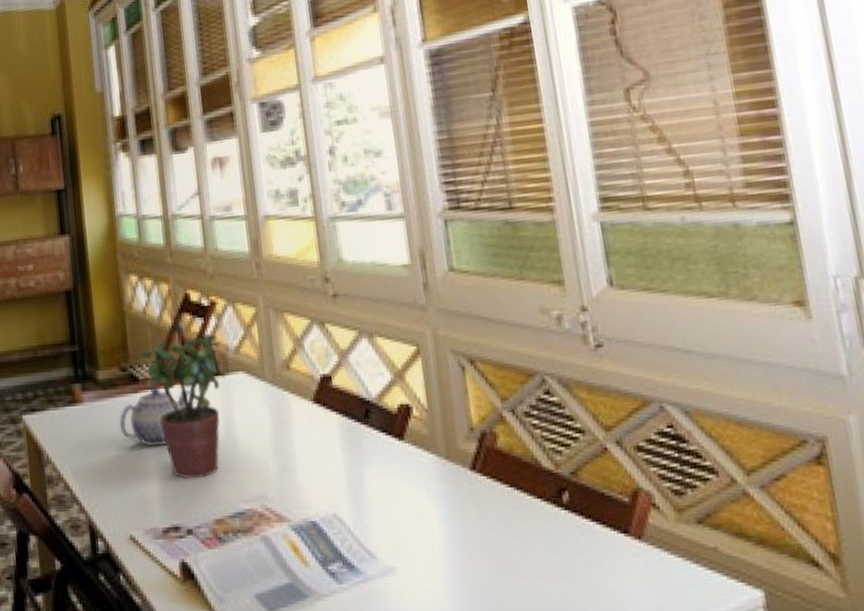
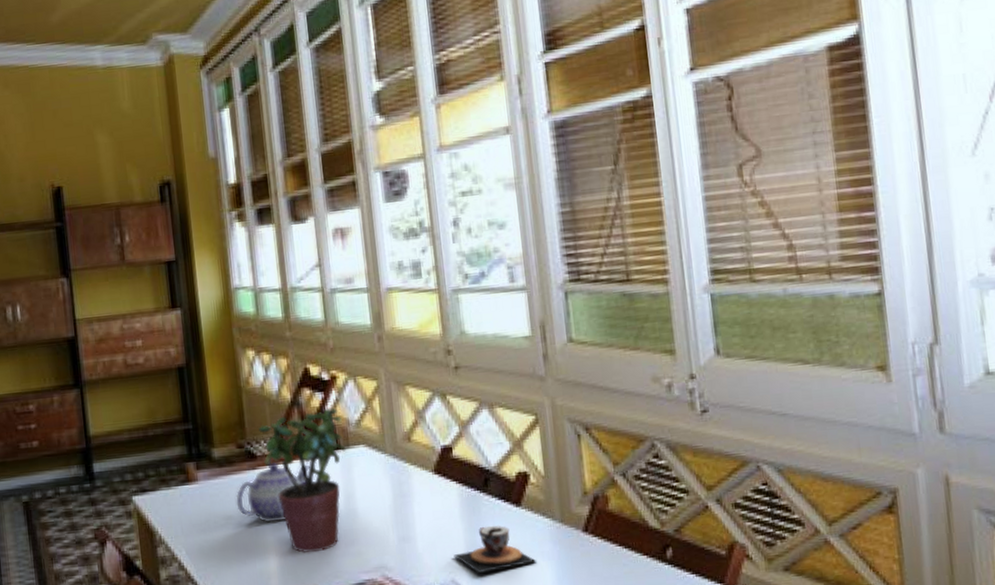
teacup: none [335,459,421,509] -> present [453,526,536,574]

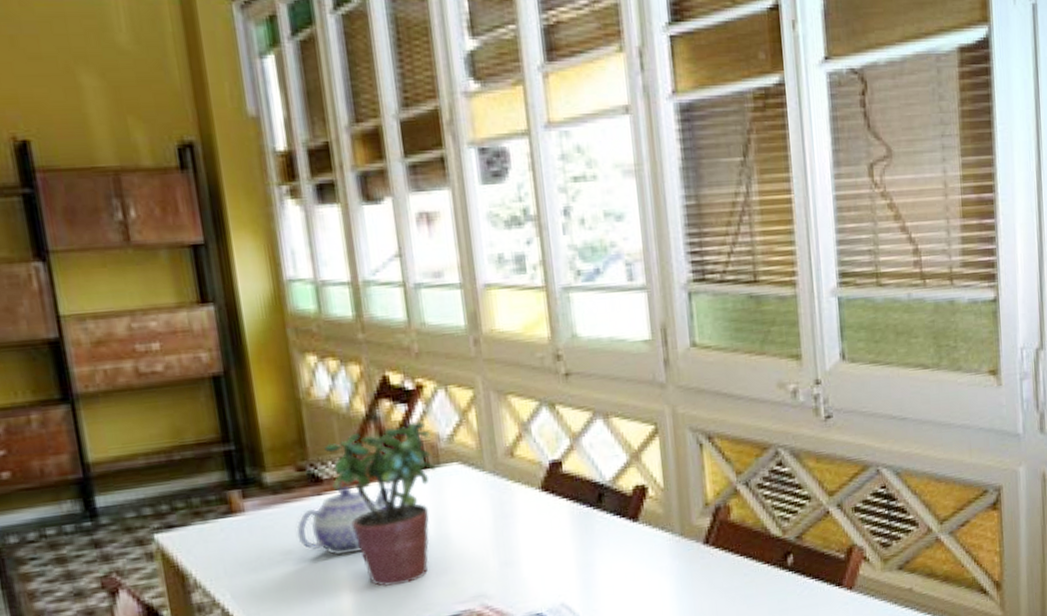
teacup: present [453,526,536,574] -> none [563,543,654,595]

